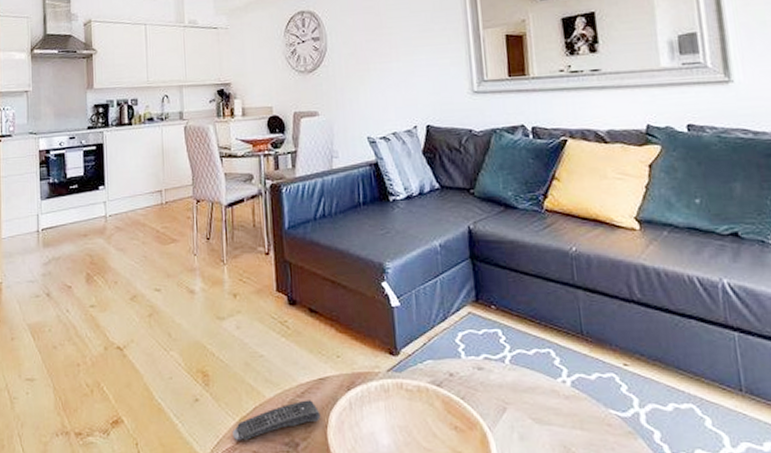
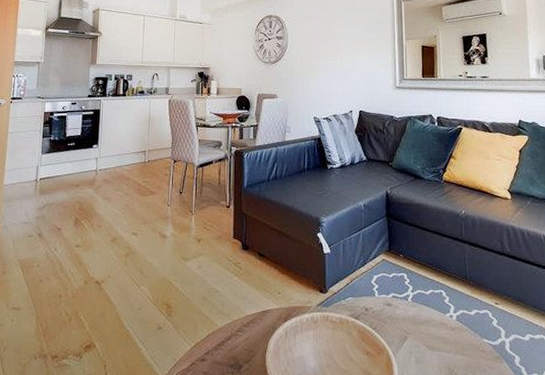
remote control: present [233,400,321,441] -> none [188,329,261,364]

